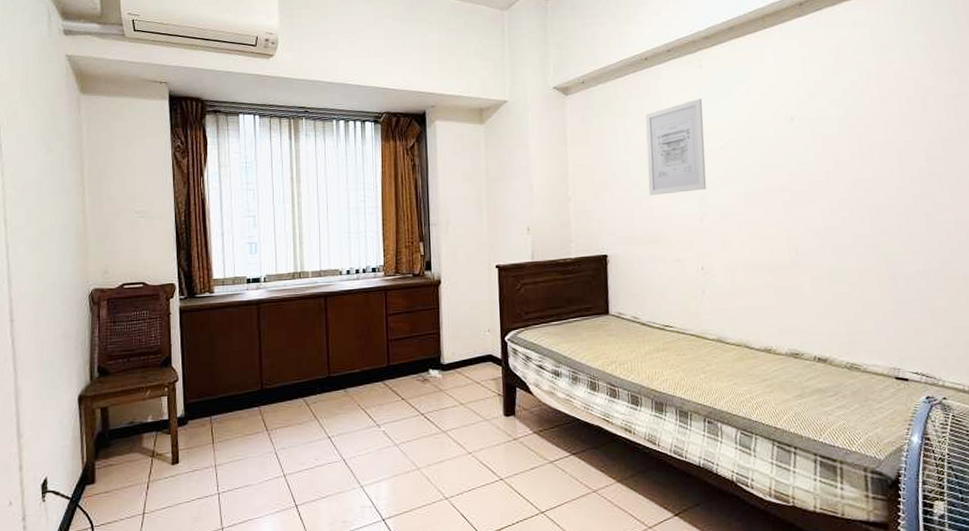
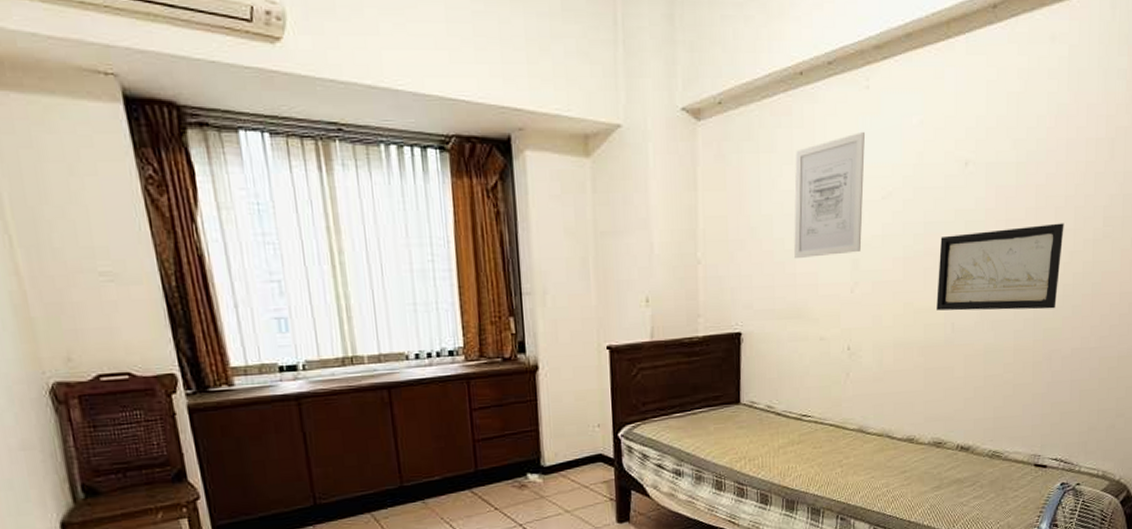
wall art: none [776,164,893,237] -> present [937,223,1064,311]

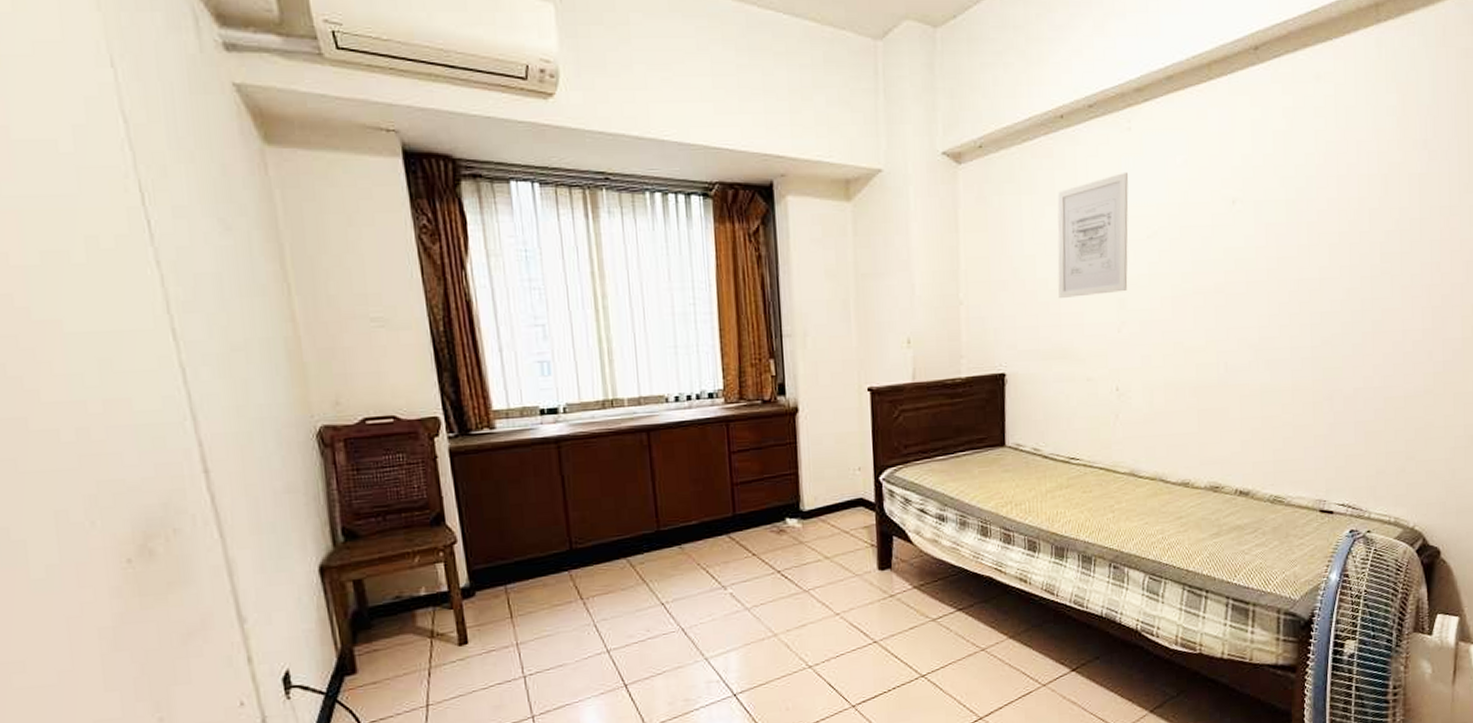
wall art: present [937,223,1064,311] -> none [1208,260,1339,350]

